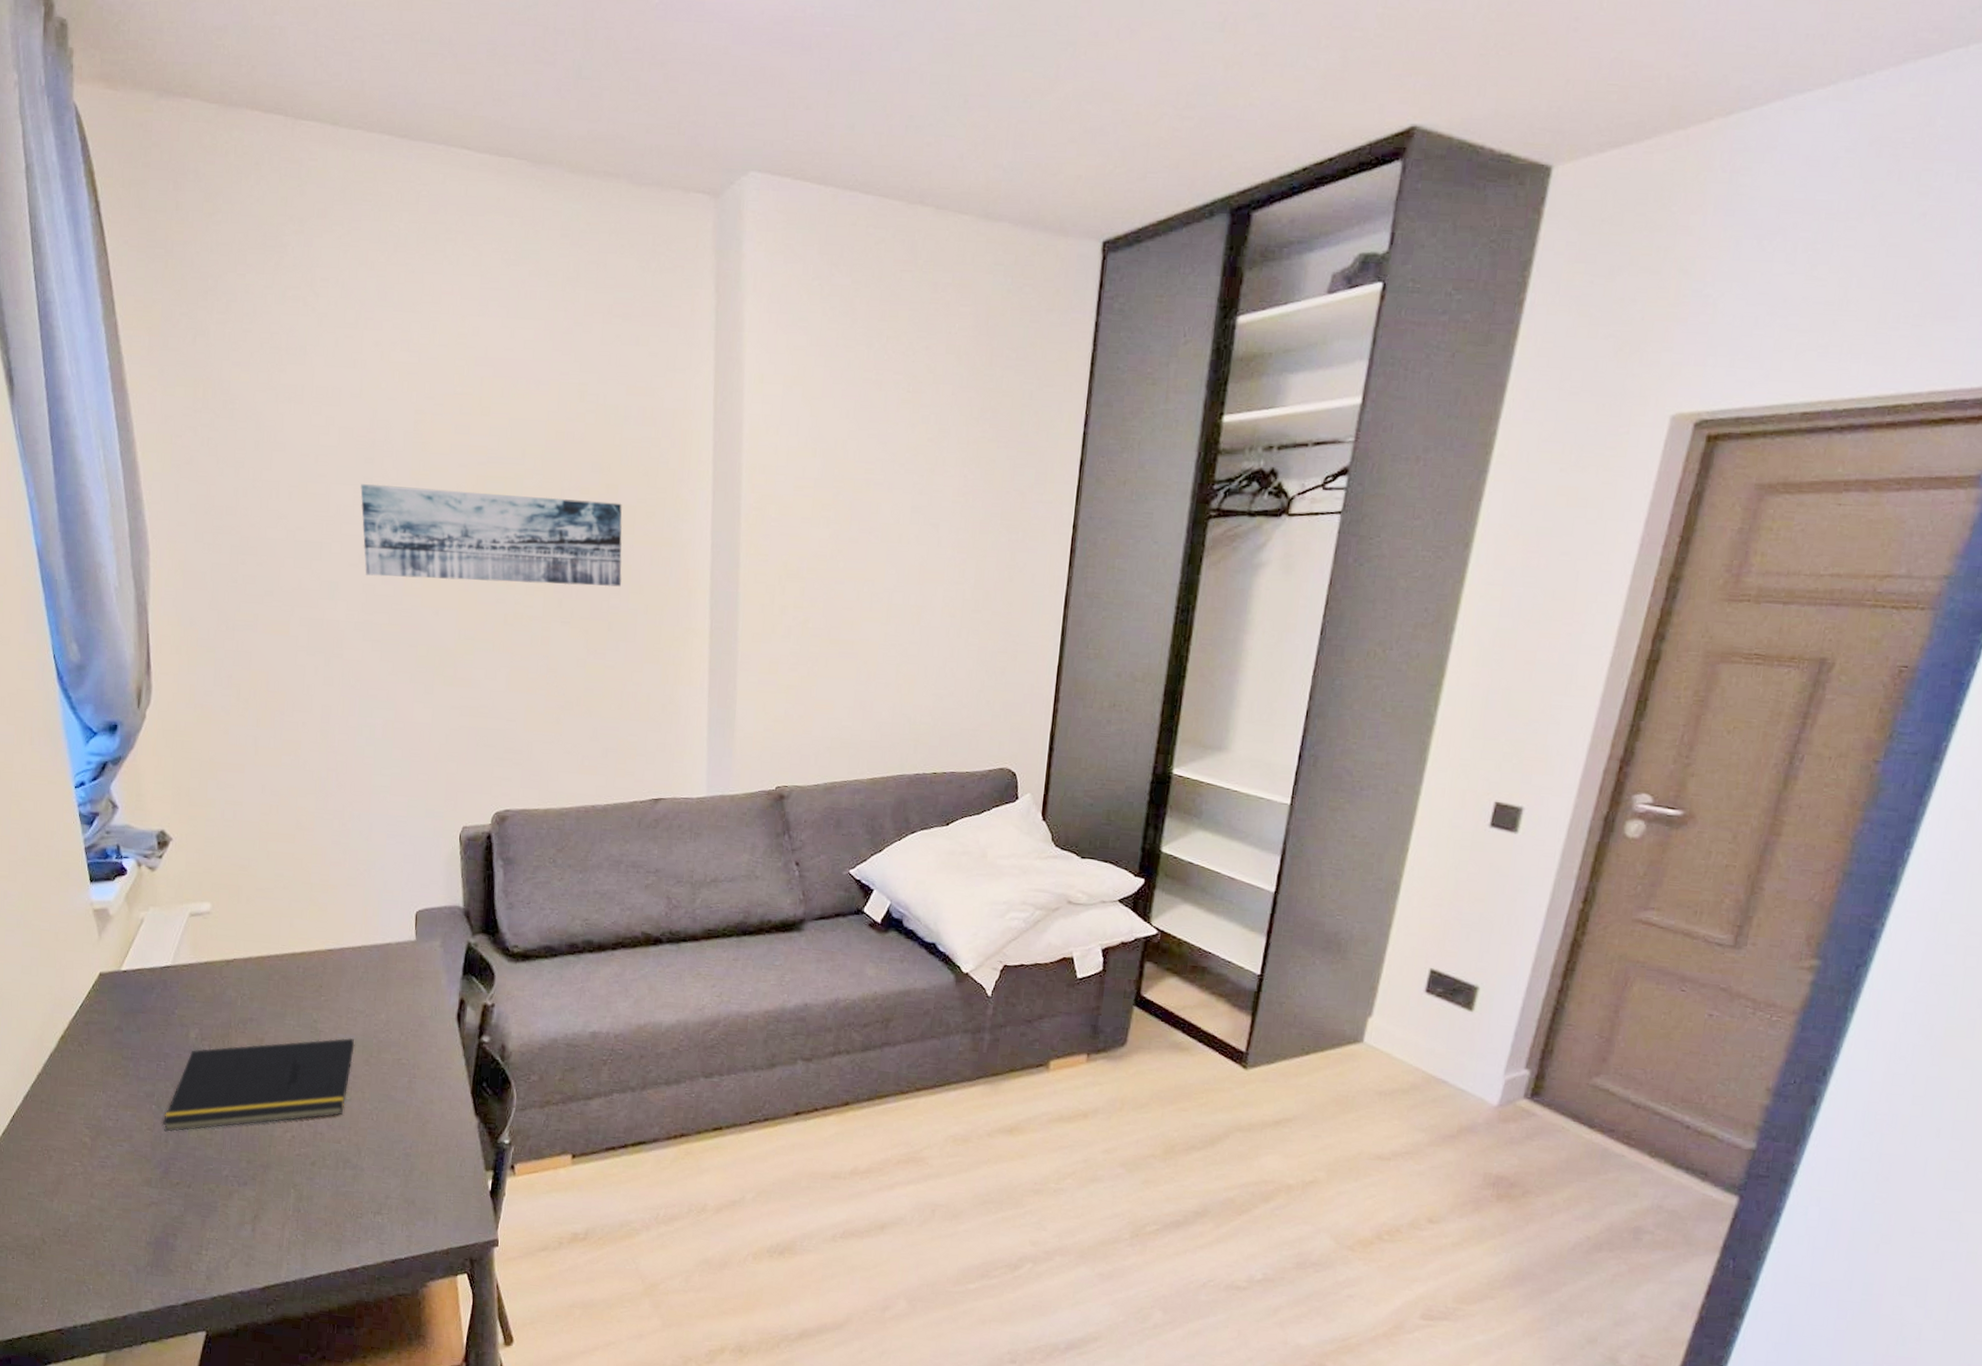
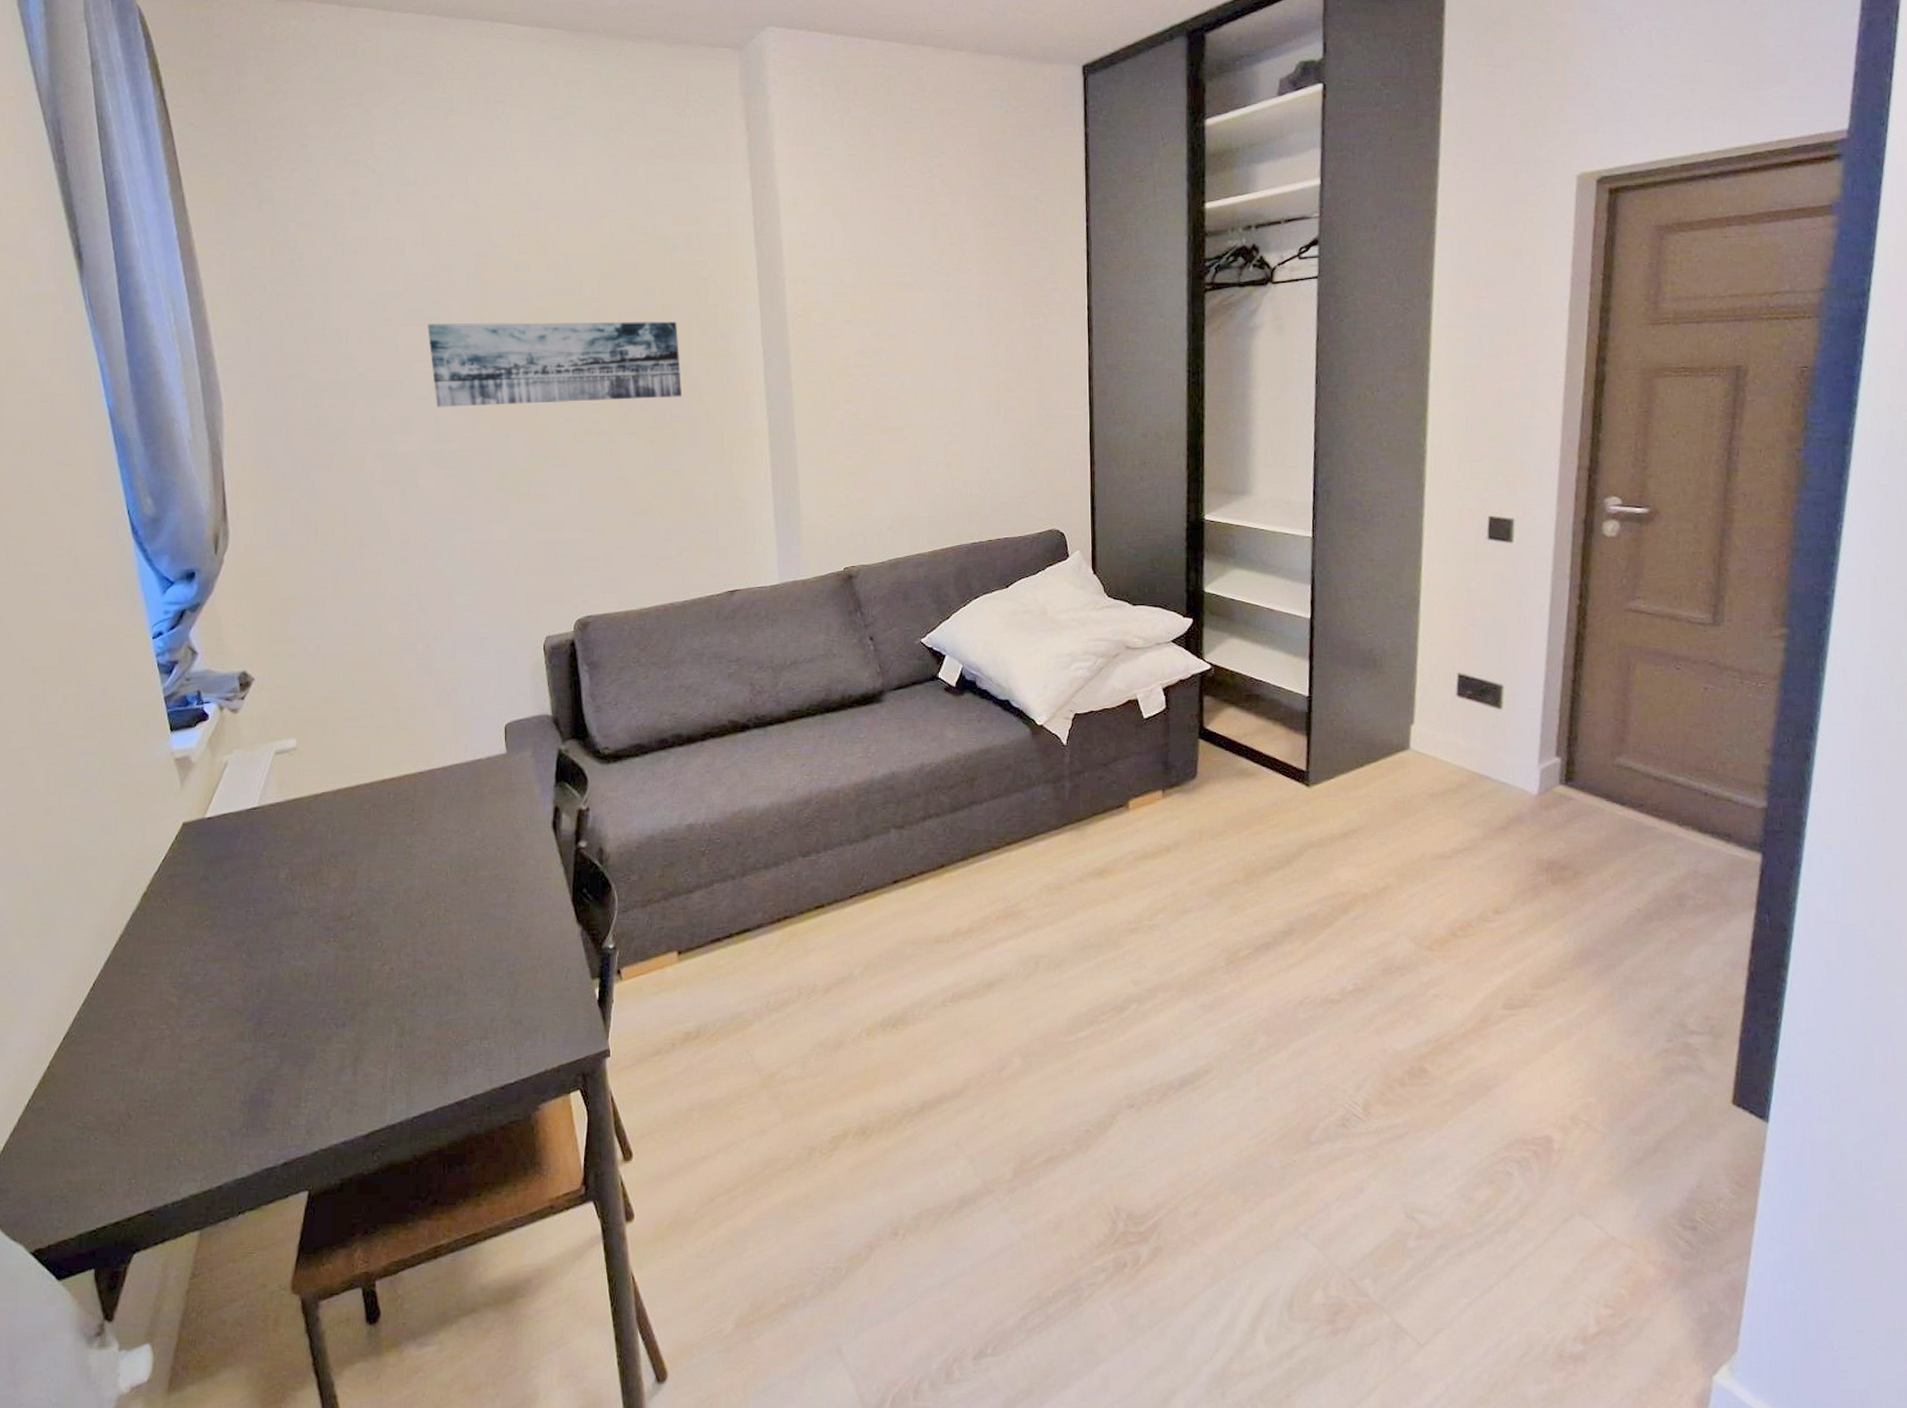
notepad: present [163,1037,355,1132] -> none [255,859,451,980]

